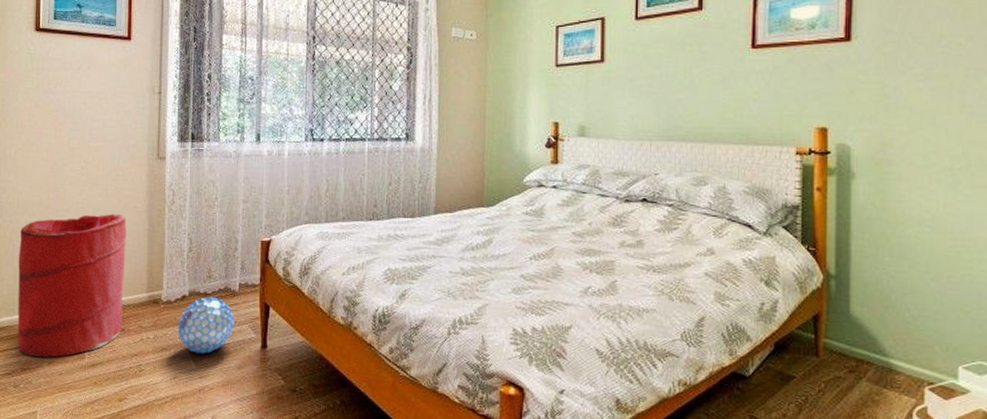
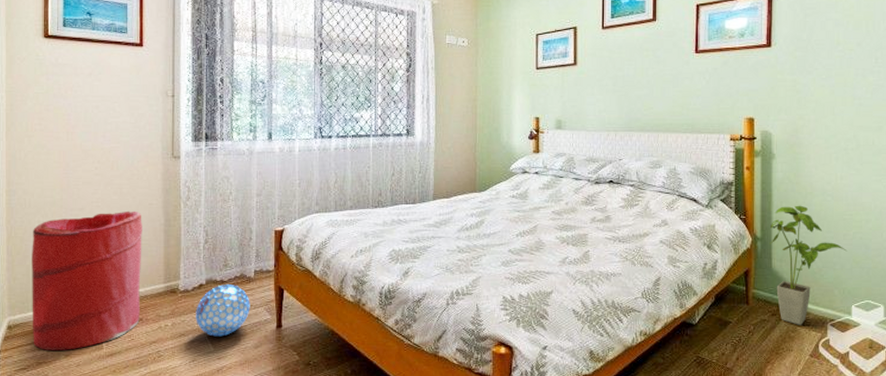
house plant: none [846,237,952,387] -> present [769,205,847,325]

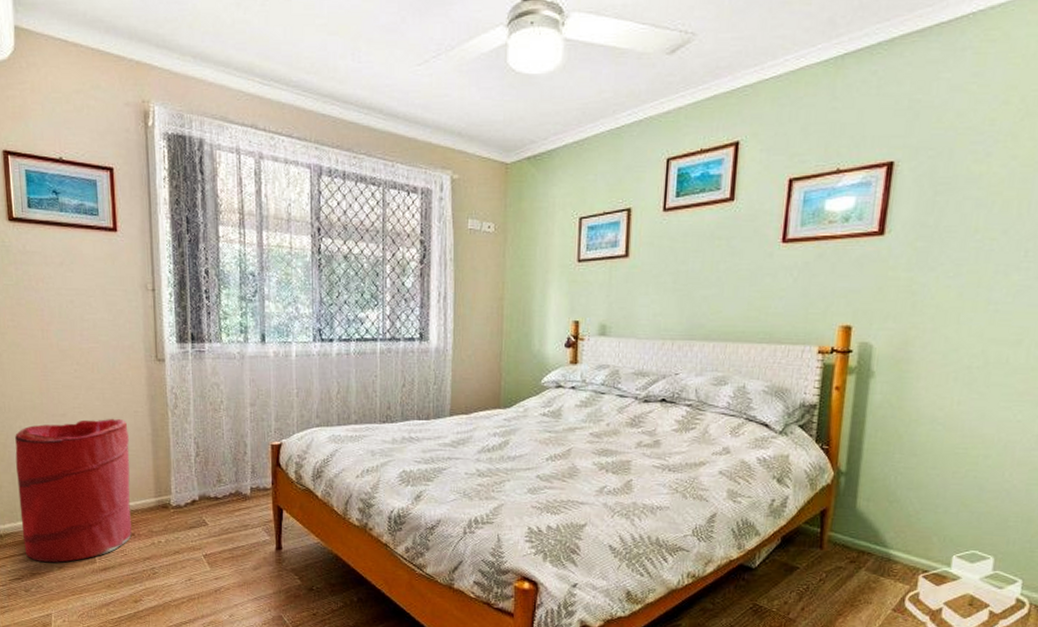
ball: present [196,285,250,337] -> none [189,501,247,556]
house plant: present [769,205,847,325] -> none [856,435,955,575]

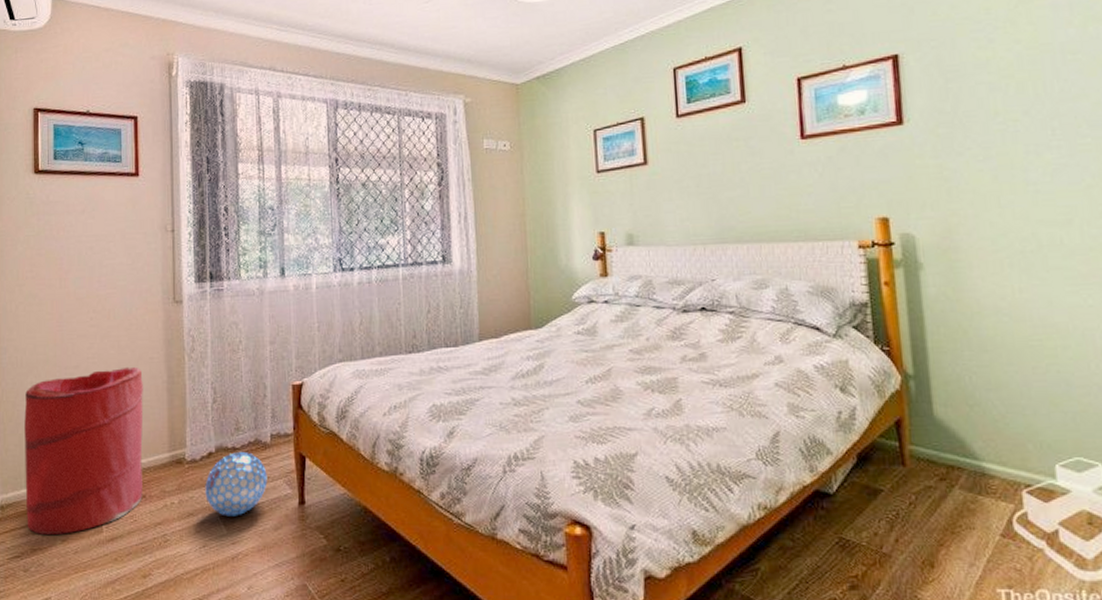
ball: none [189,501,247,556] -> present [205,452,268,517]

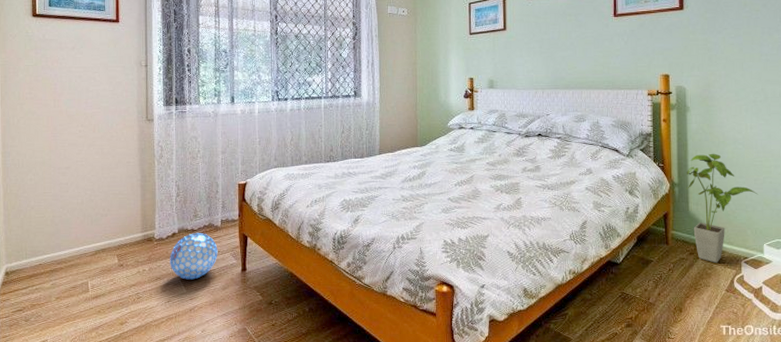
laundry hamper: present [24,366,144,536] -> none [25,168,122,295]
house plant: none [926,329,1039,493] -> present [686,153,758,263]

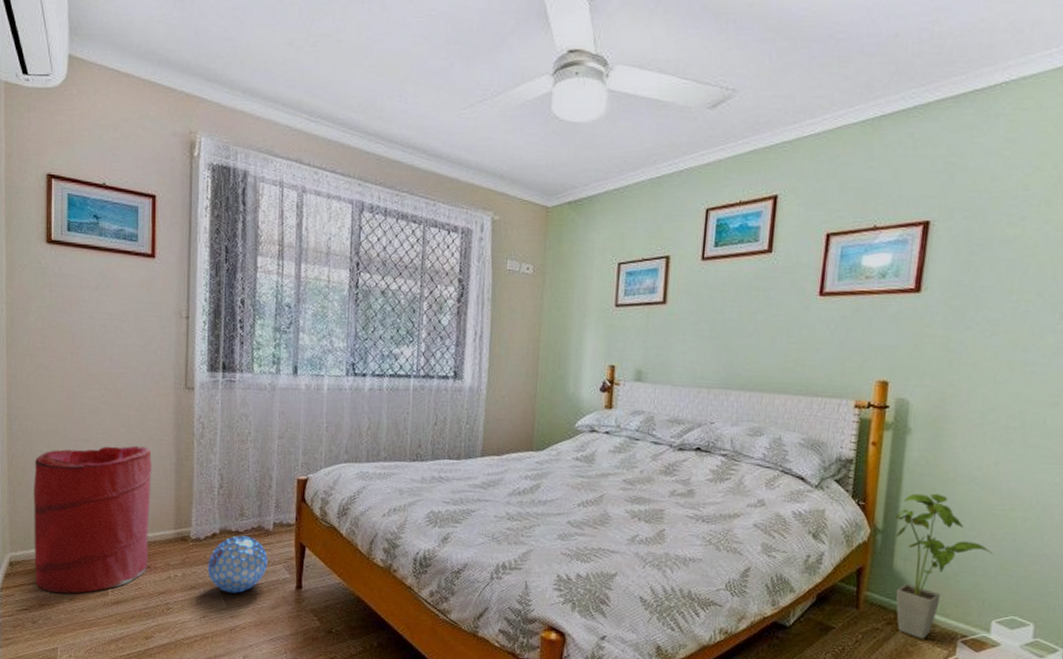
laundry hamper: none [25,168,122,295] -> present [34,445,152,594]

